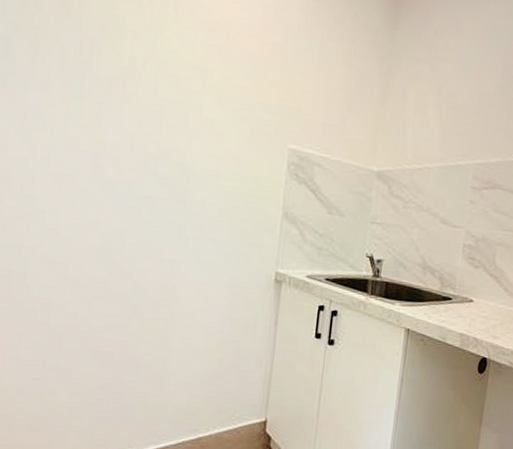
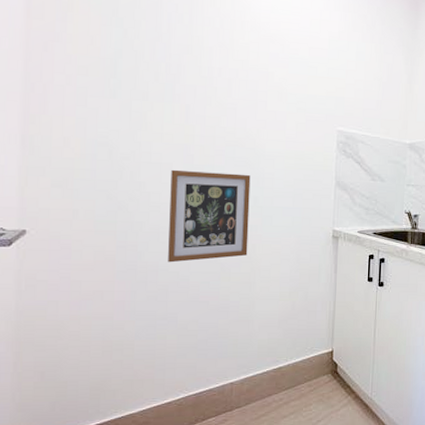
picture frame: none [64,183,176,301] -> present [168,169,251,263]

